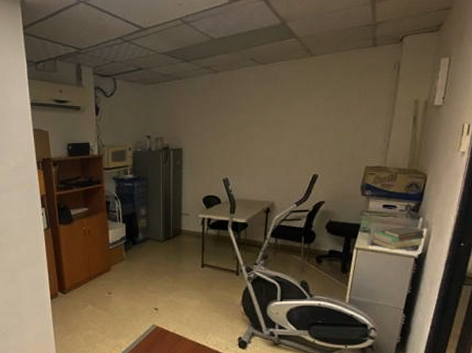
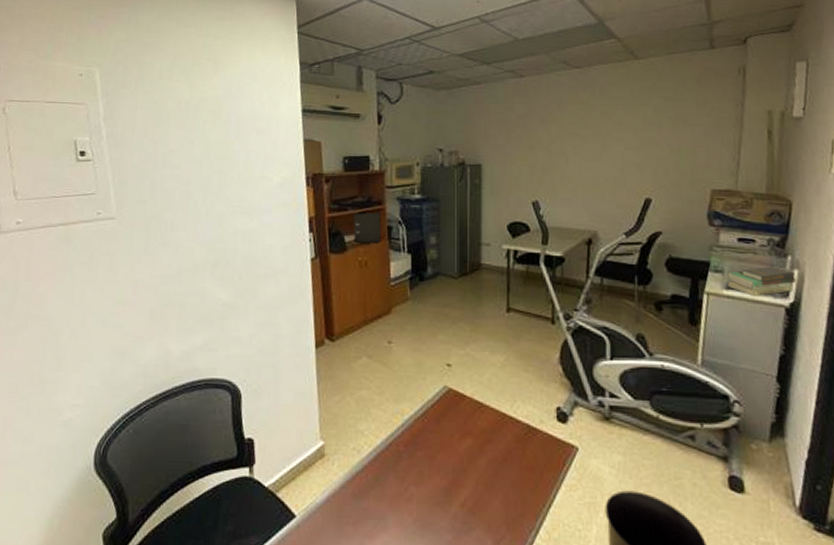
binder: none [77,190,100,215] -> present [353,212,381,243]

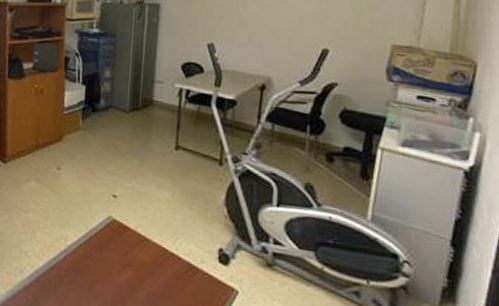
books: present [727,266,796,296] -> none [403,126,477,156]

